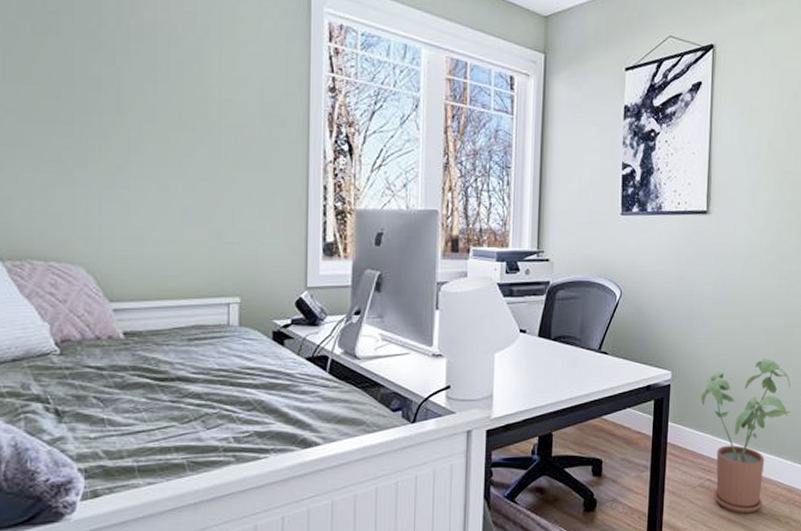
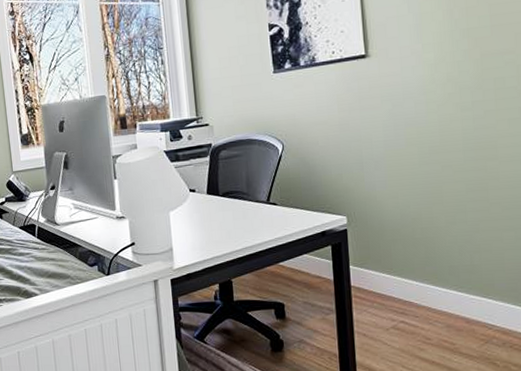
house plant: present [700,357,791,514] -> none [382,195,495,357]

